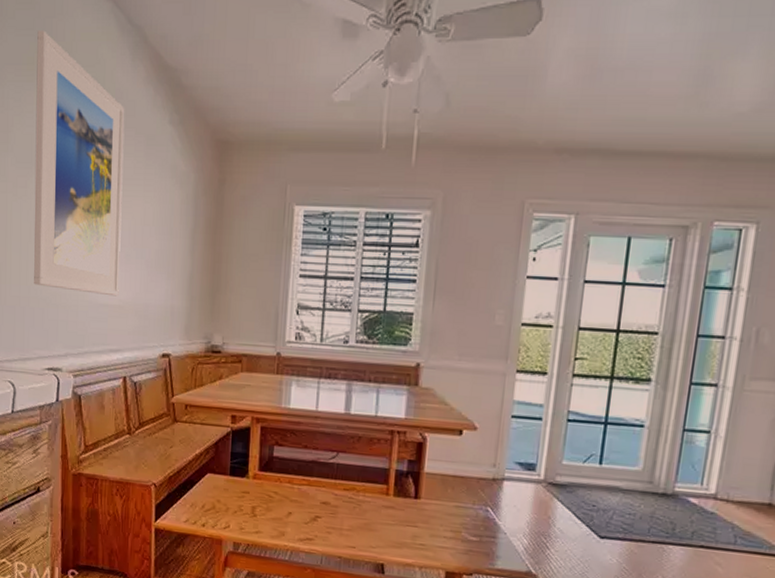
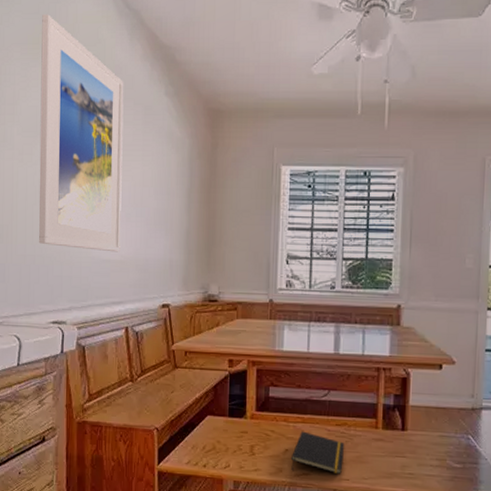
notepad: none [294,494,352,542] -> present [291,431,344,475]

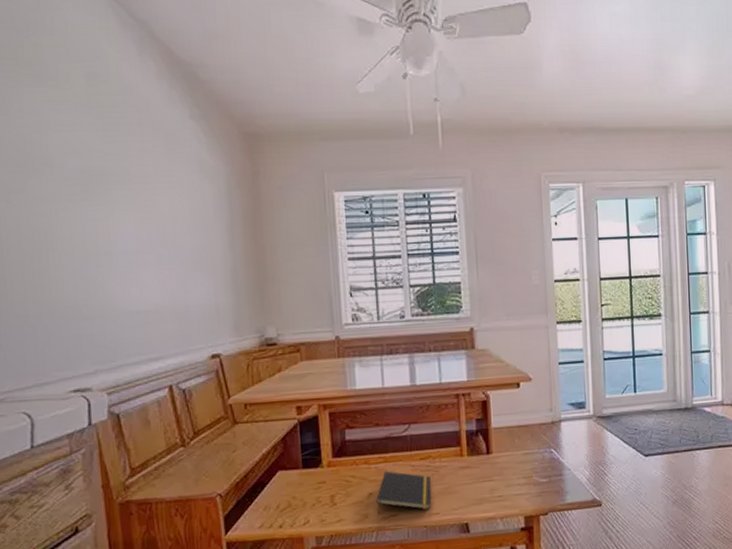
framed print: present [39,14,124,252] -> none [18,23,153,302]

